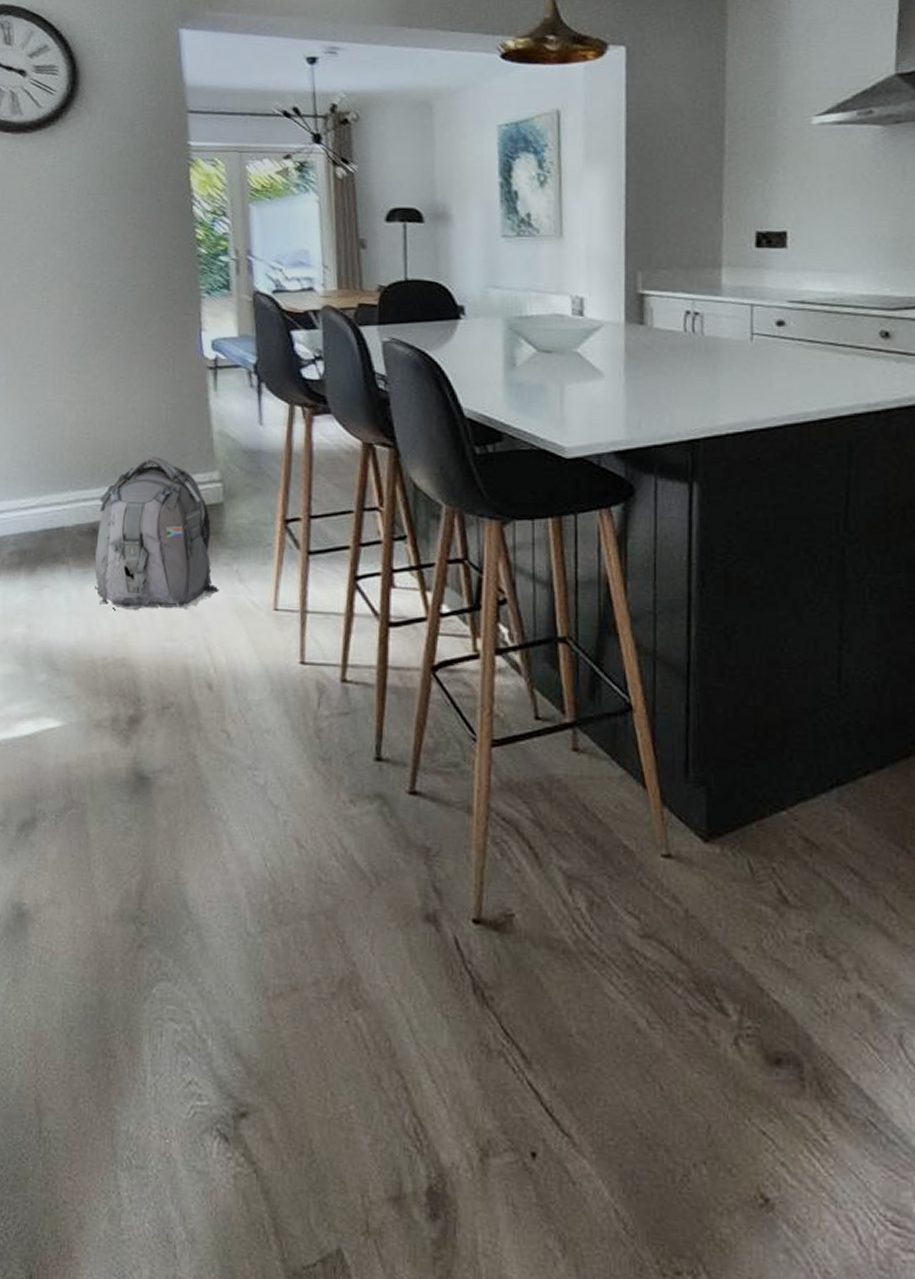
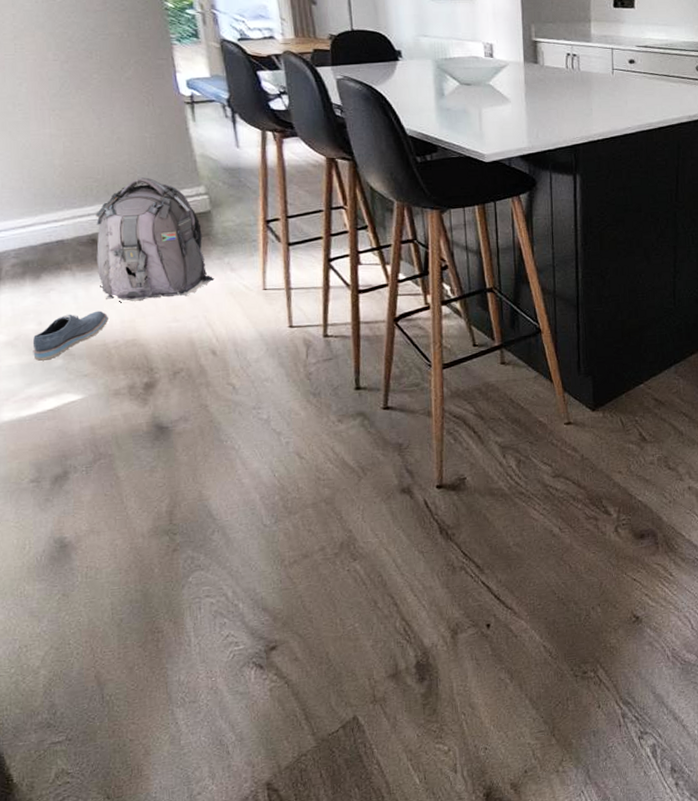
shoe: none [18,617,100,673] -> present [32,310,109,361]

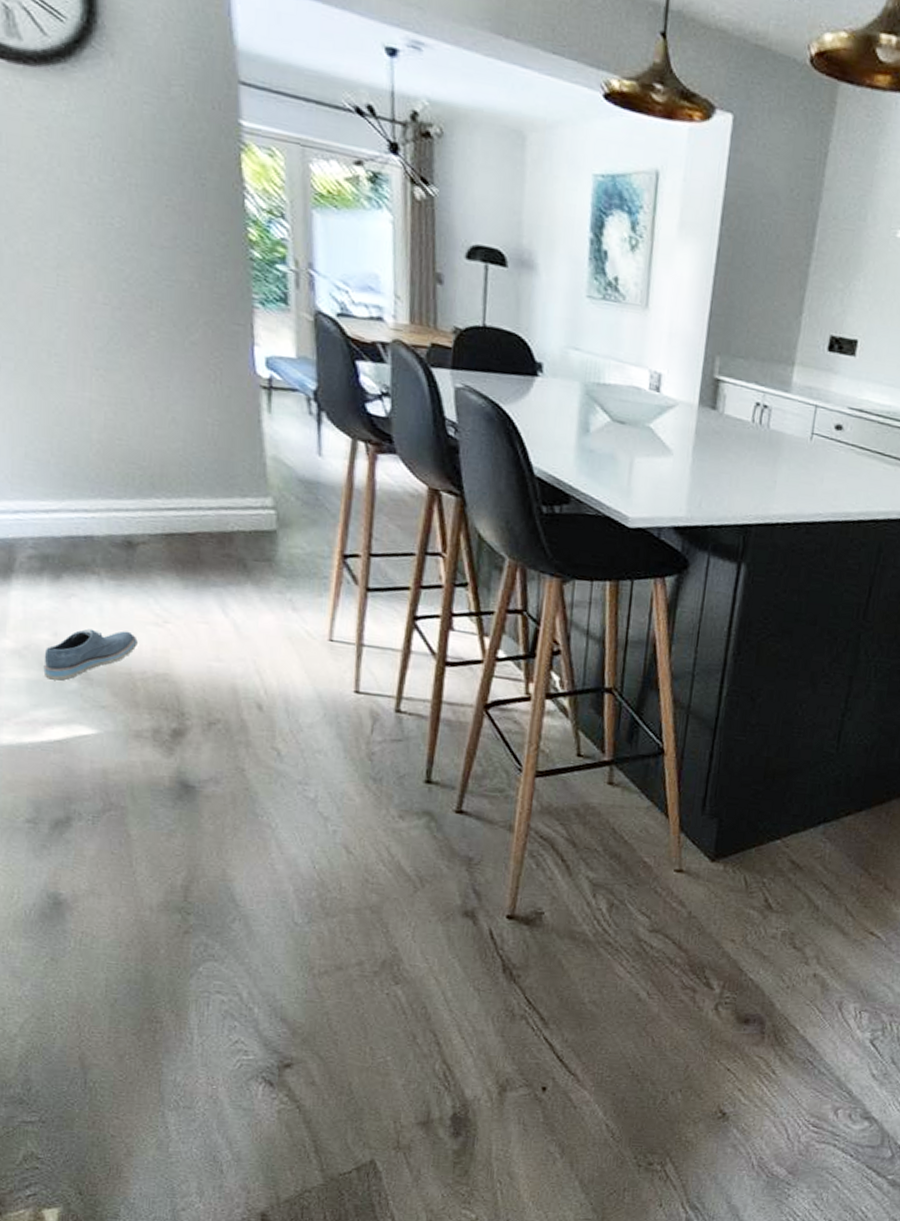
backpack: present [96,177,215,302] -> none [131,473,271,633]

